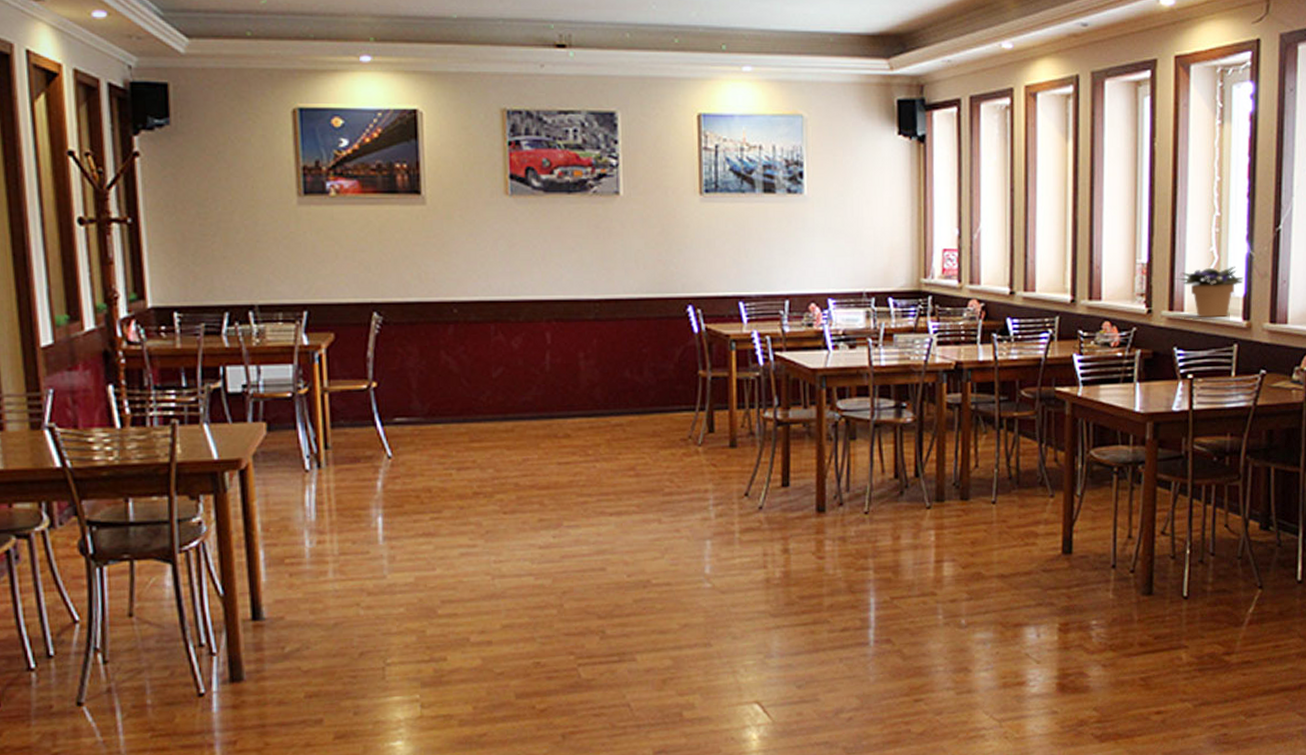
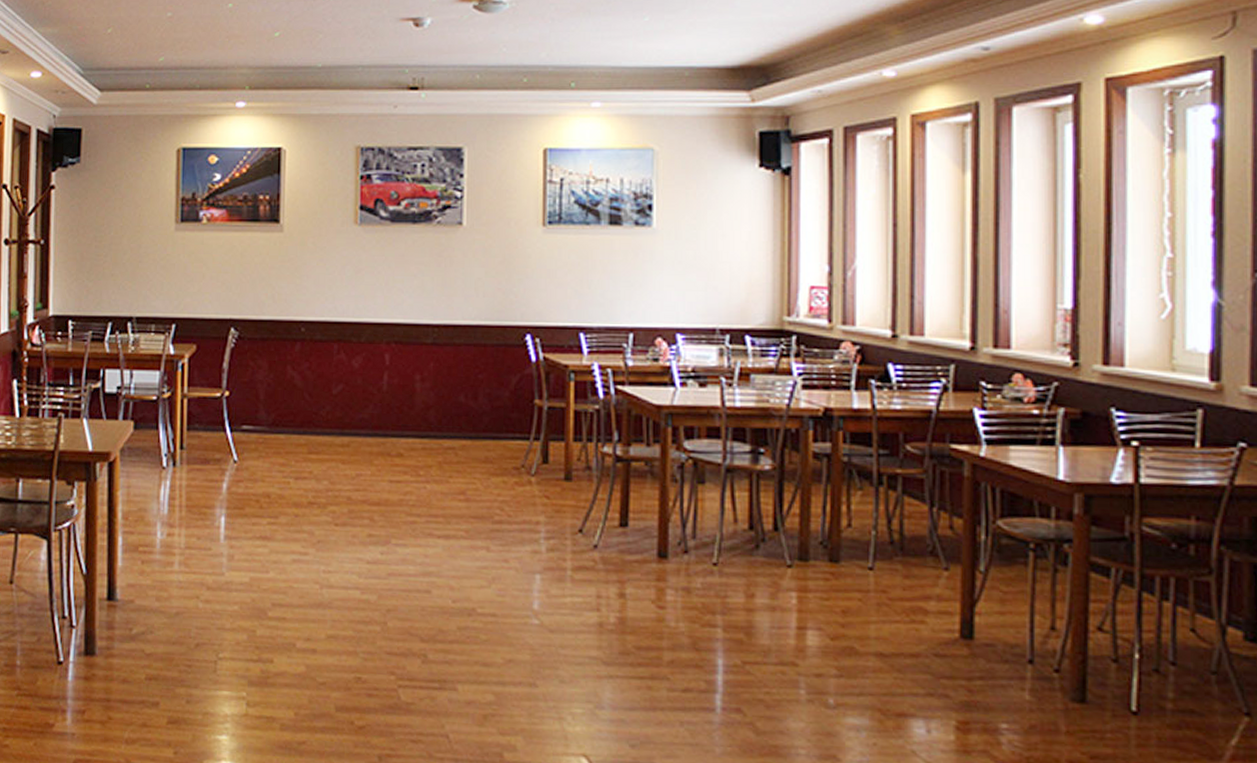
potted flower: present [1175,266,1243,317] -> none [1110,316,1209,375]

